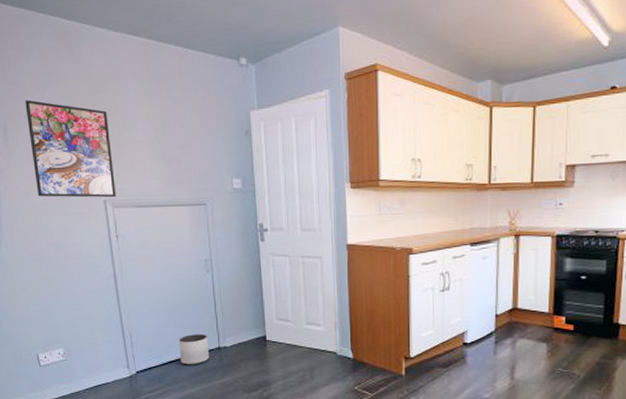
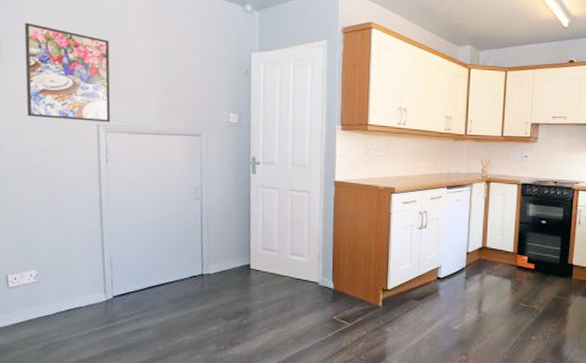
planter: present [179,334,210,365] -> none [160,260,192,291]

